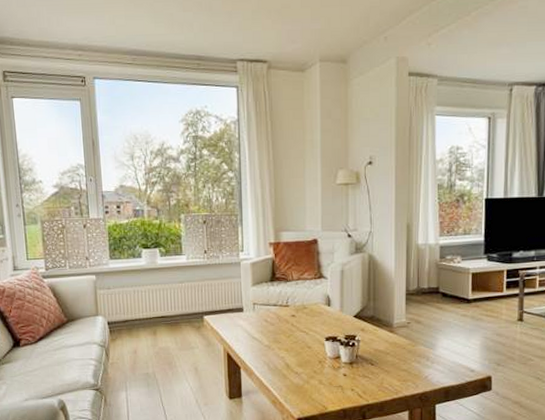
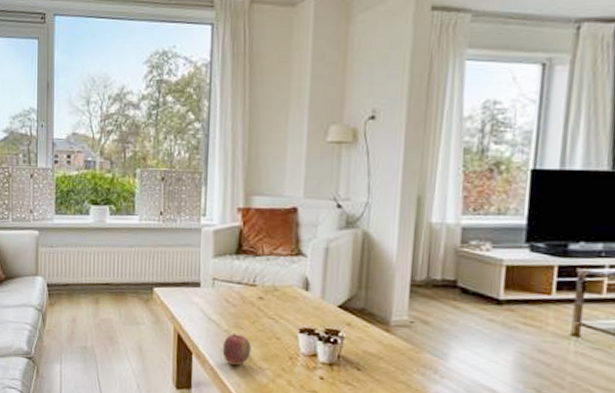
apple: none [265,347,289,374] -> present [222,333,252,366]

